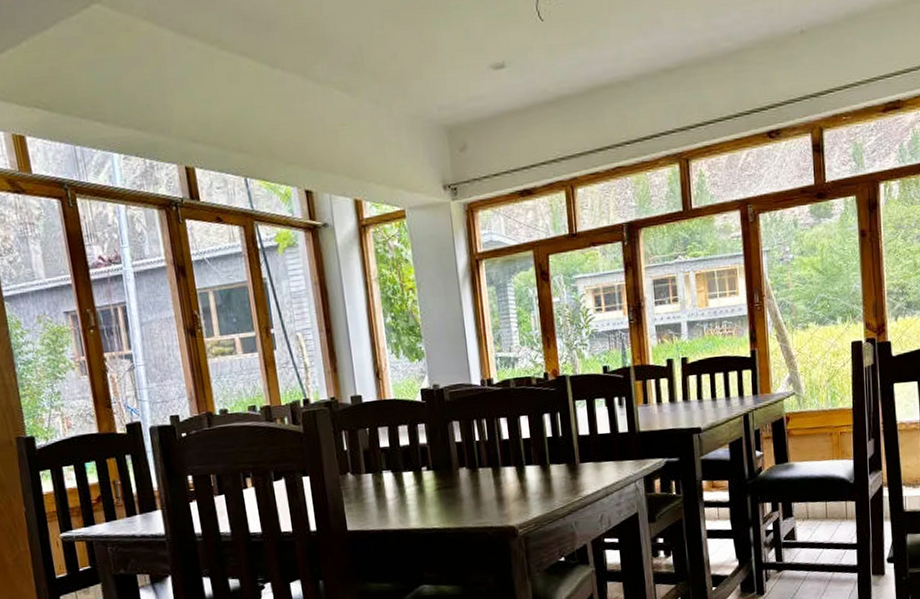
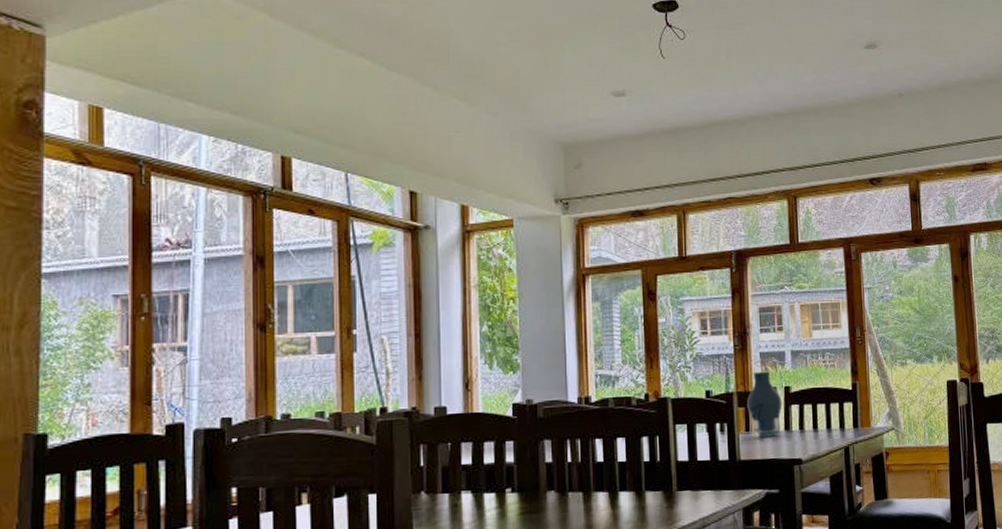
vase: none [644,343,680,409] -> present [747,371,783,438]

